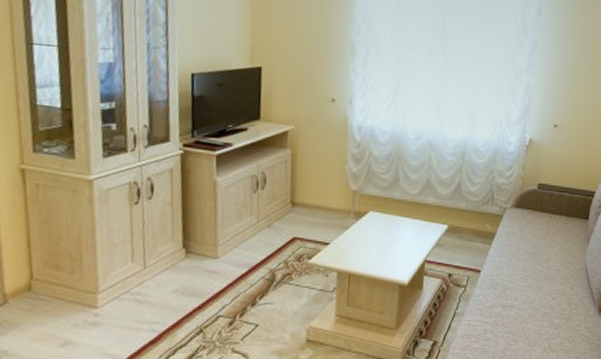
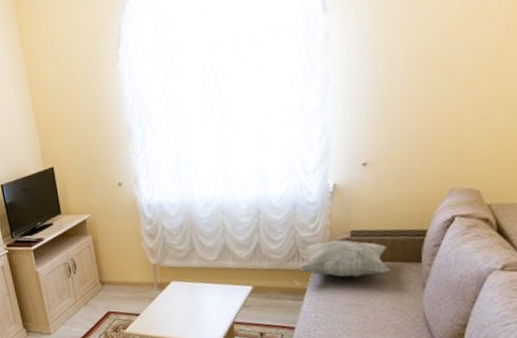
decorative pillow: none [491,190,565,227] -> present [298,240,391,277]

